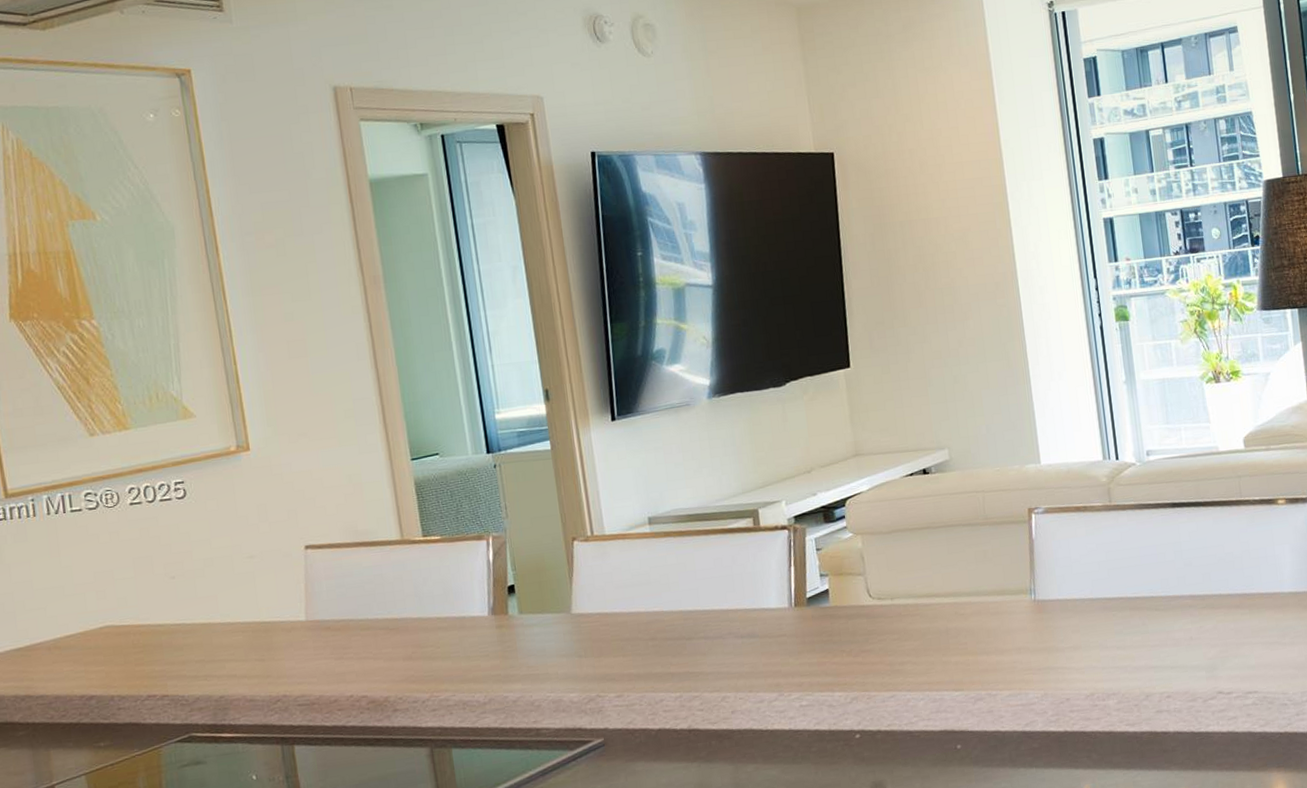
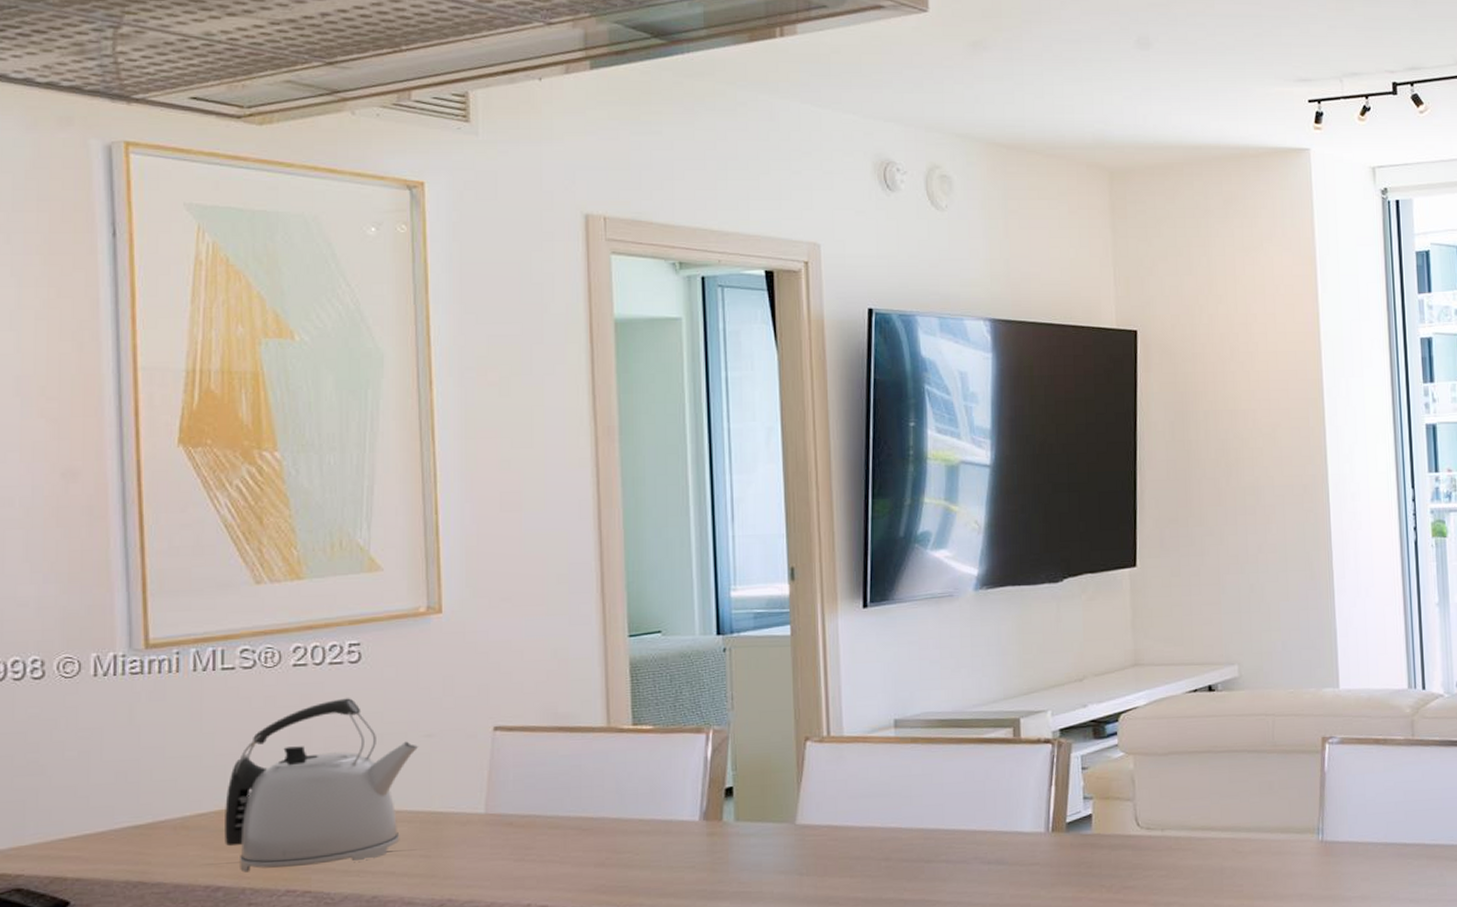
kettle: none [88,529,244,683] -> present [225,698,419,873]

